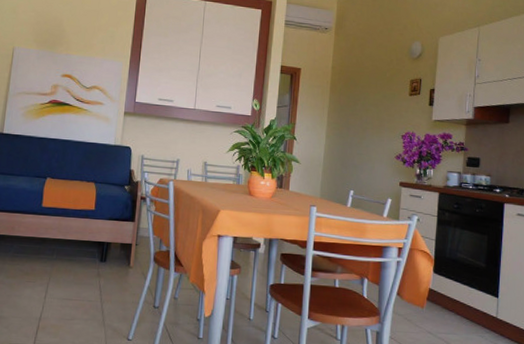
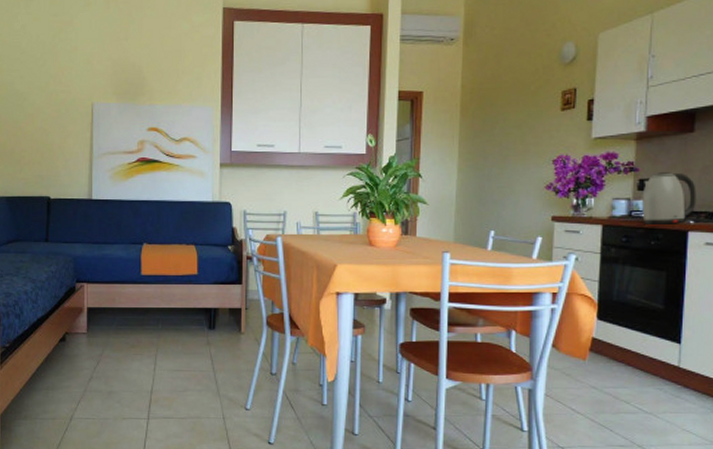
kettle: none [470,153,511,197] -> present [642,172,696,224]

